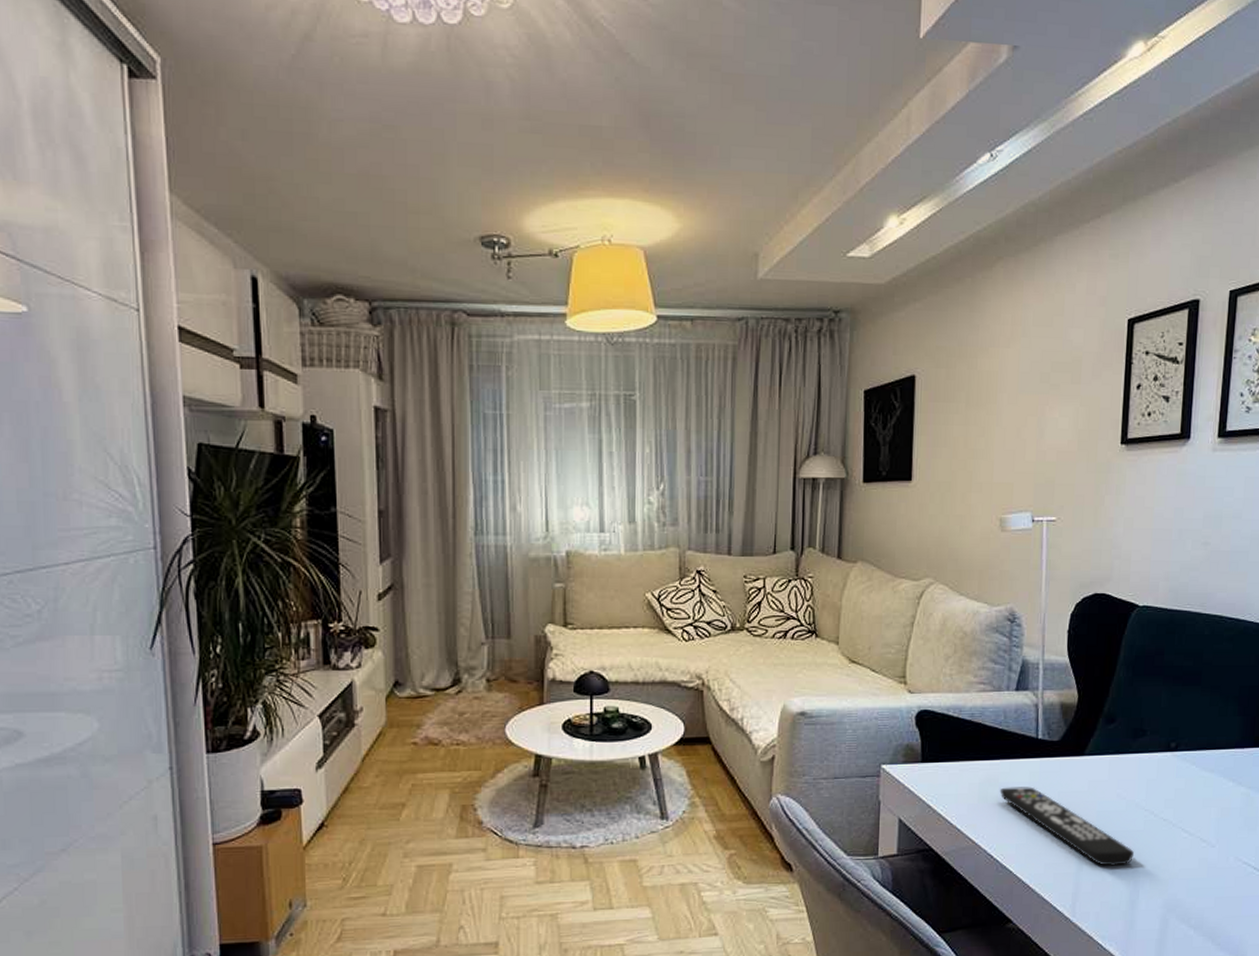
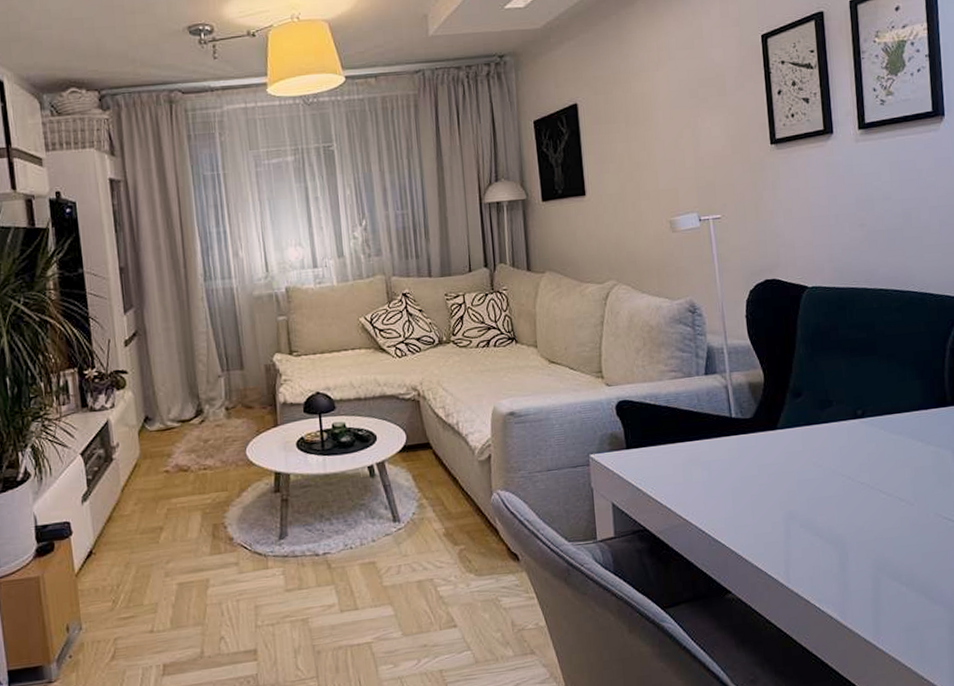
remote control: present [999,787,1135,867] -> none [702,463,838,533]

